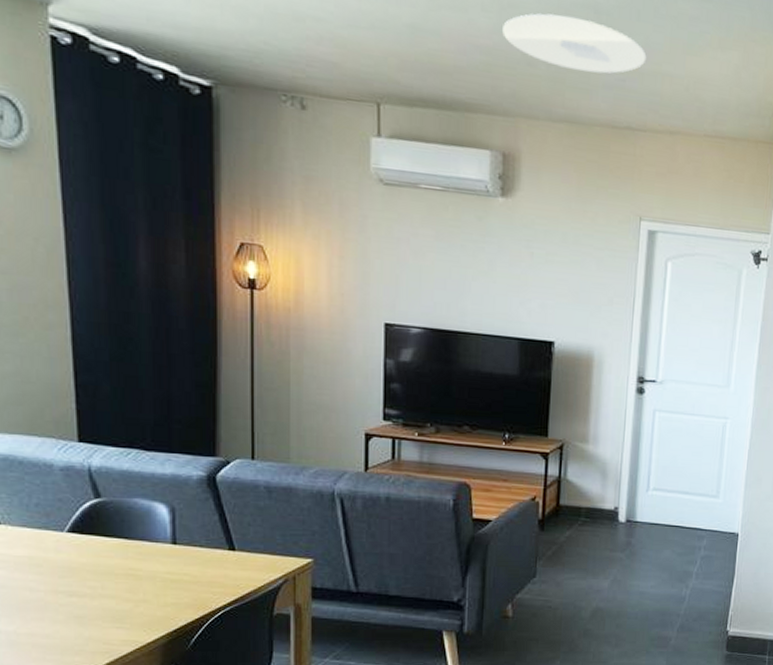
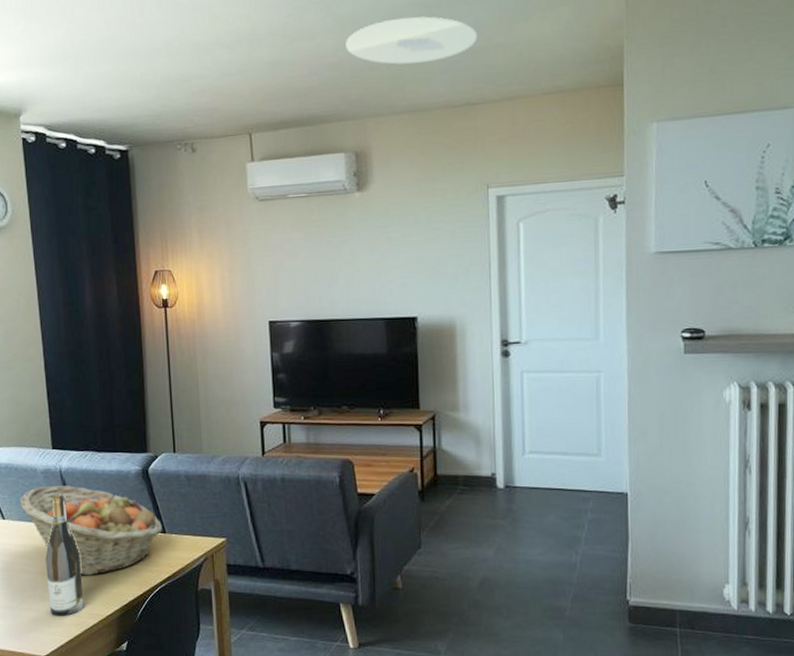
fruit basket: none [24,486,230,596] -> present [19,486,162,576]
wine bottle: none [61,497,116,643] -> present [45,493,84,616]

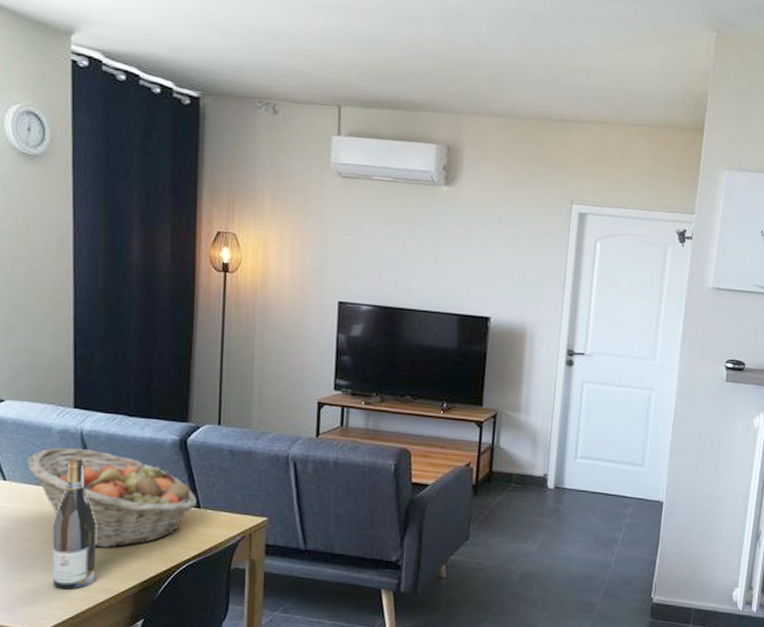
ceiling light: present [346,16,478,65] -> none [450,21,579,72]

